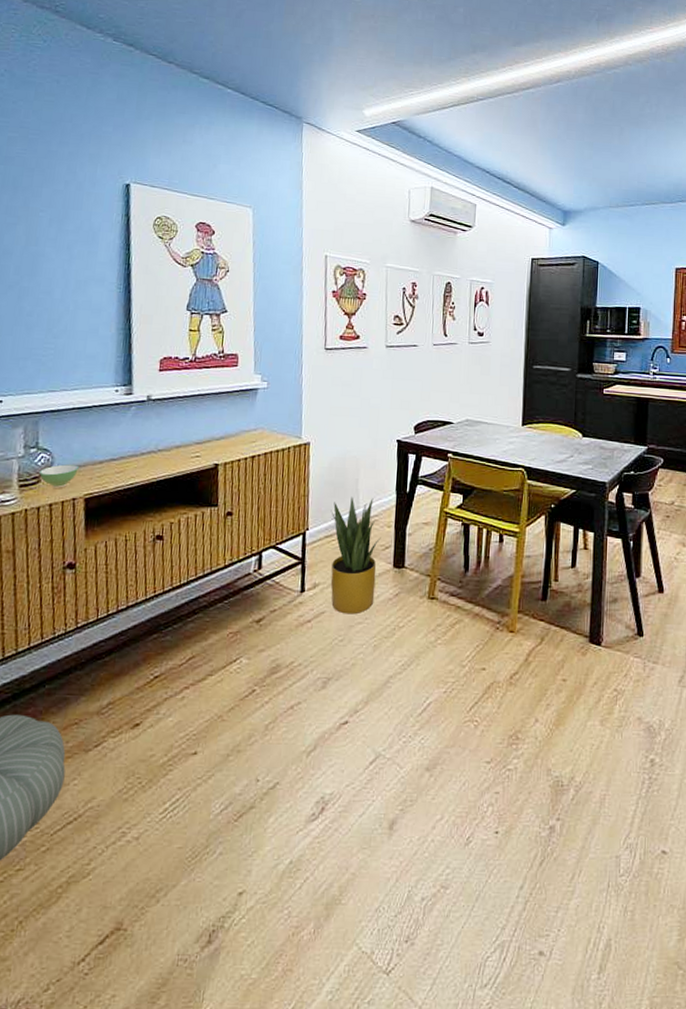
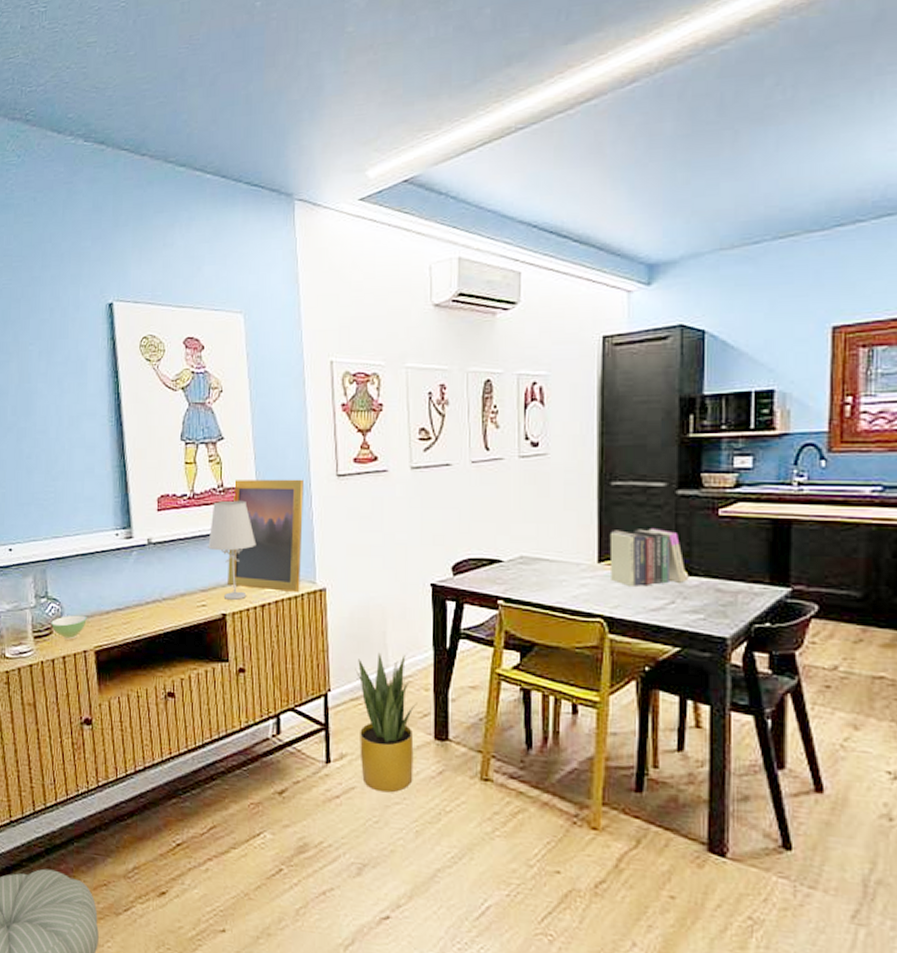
table lamp: none [205,365,251,452] -> present [208,500,257,600]
picture frame: none [222,348,296,447] -> present [228,479,304,594]
books: none [530,401,582,444] -> present [609,527,687,586]

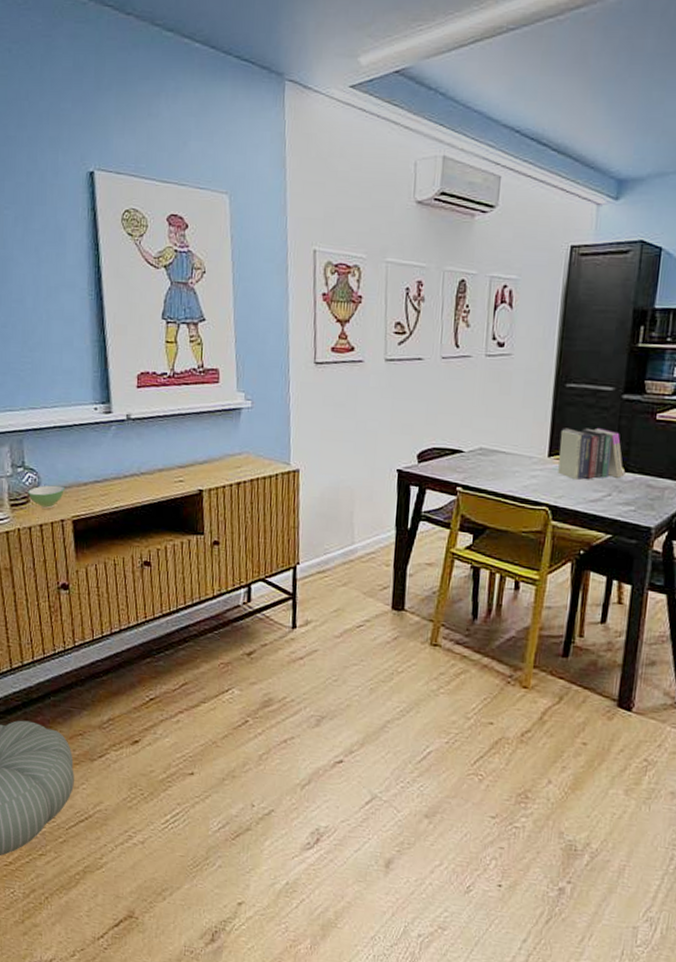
table lamp: present [208,500,257,600] -> none [186,381,234,477]
picture frame: present [228,479,304,594] -> none [205,362,283,473]
planter: present [355,652,418,793] -> none [323,530,379,655]

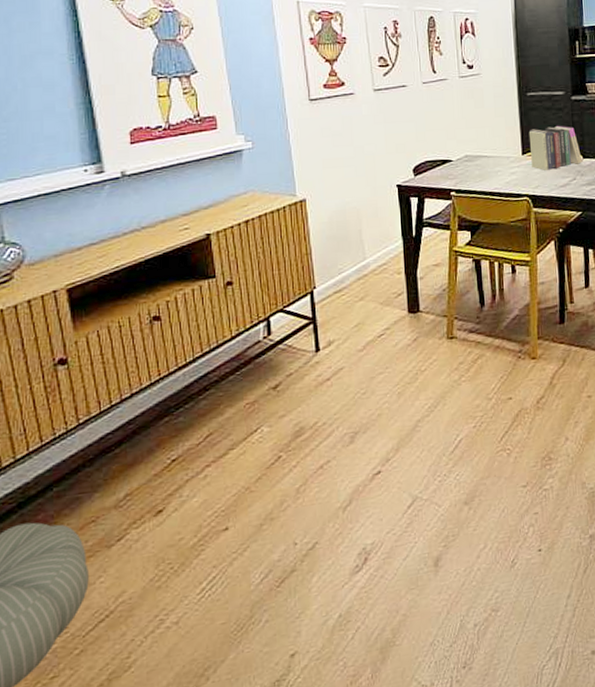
bowl: present [27,485,64,510] -> none [9,255,55,284]

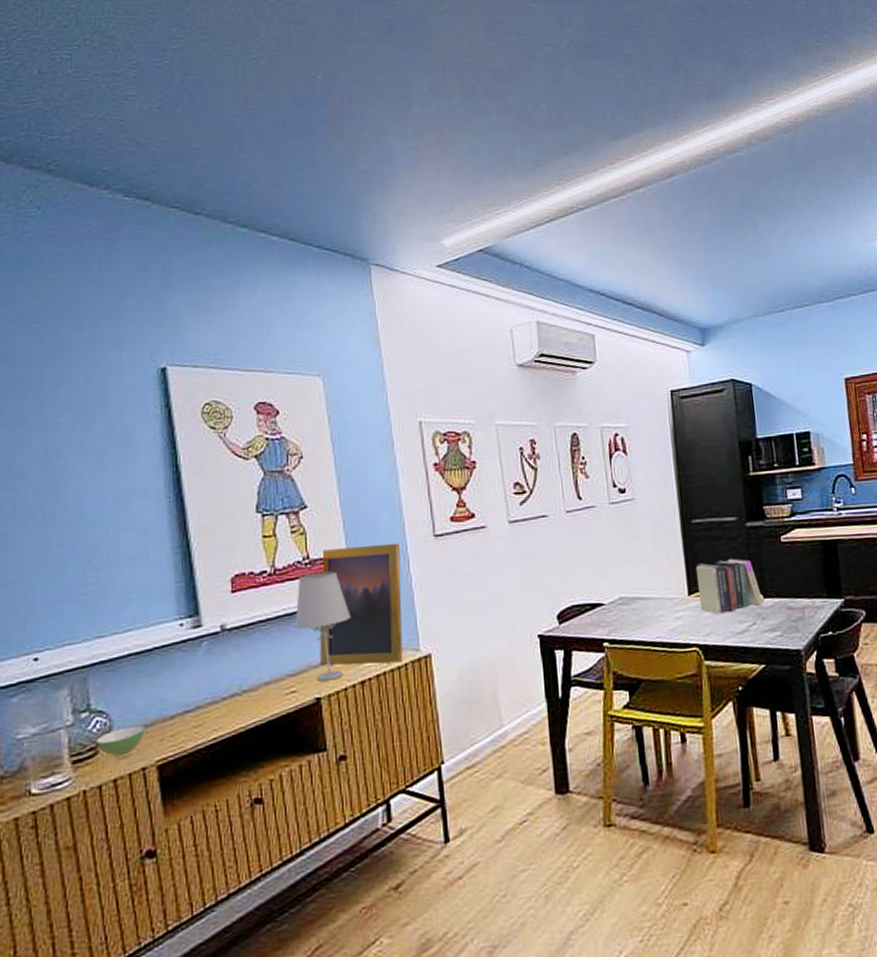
bowl: none [9,255,55,284] -> present [95,725,145,760]
table lamp: none [187,128,237,220] -> present [295,571,351,681]
picture frame: none [208,105,282,208] -> present [319,542,403,666]

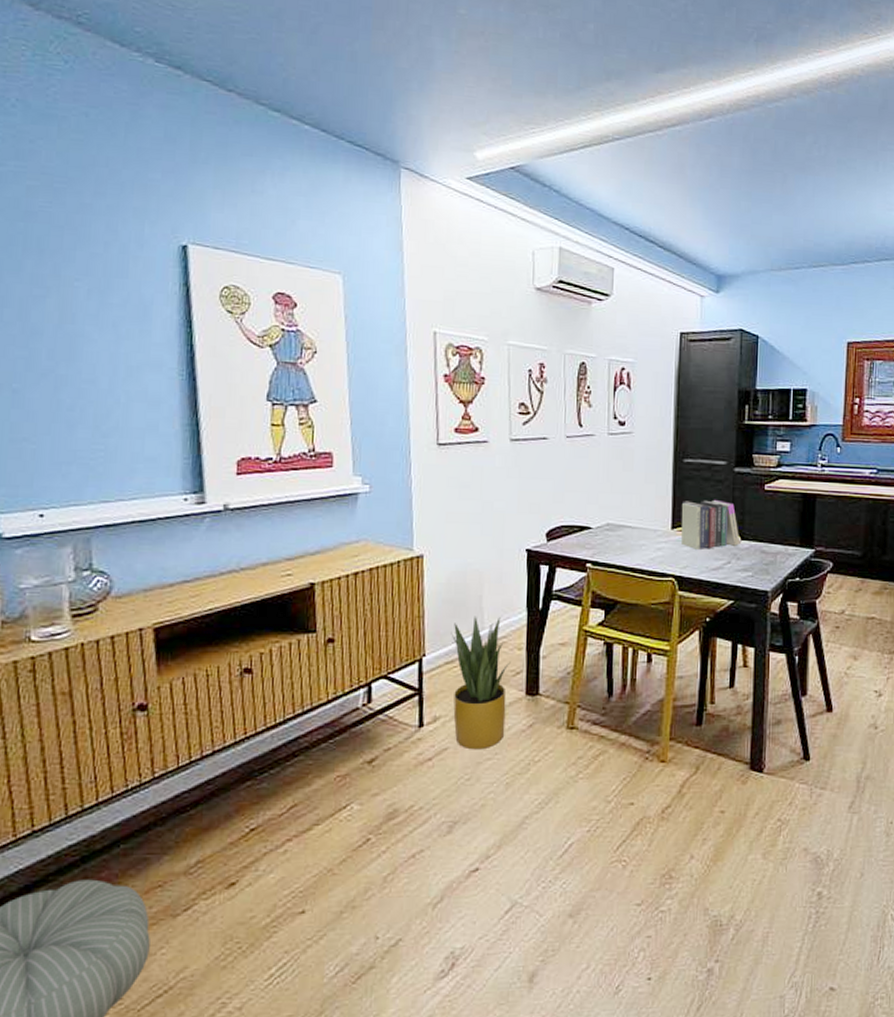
bowl: present [95,725,145,760] -> none [95,589,144,619]
table lamp: present [295,571,351,681] -> none [295,465,351,568]
picture frame: present [319,542,403,666] -> none [317,445,403,561]
planter: none [468,712,538,862] -> present [451,616,511,750]

